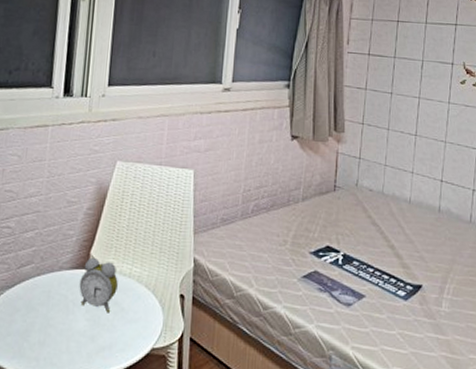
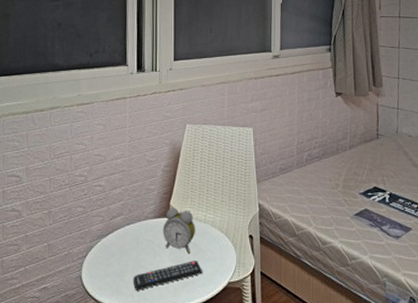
remote control: none [39,321,123,354] -> present [133,261,203,291]

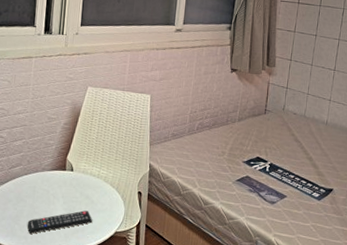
alarm clock: present [163,208,195,254] -> none [58,162,89,205]

